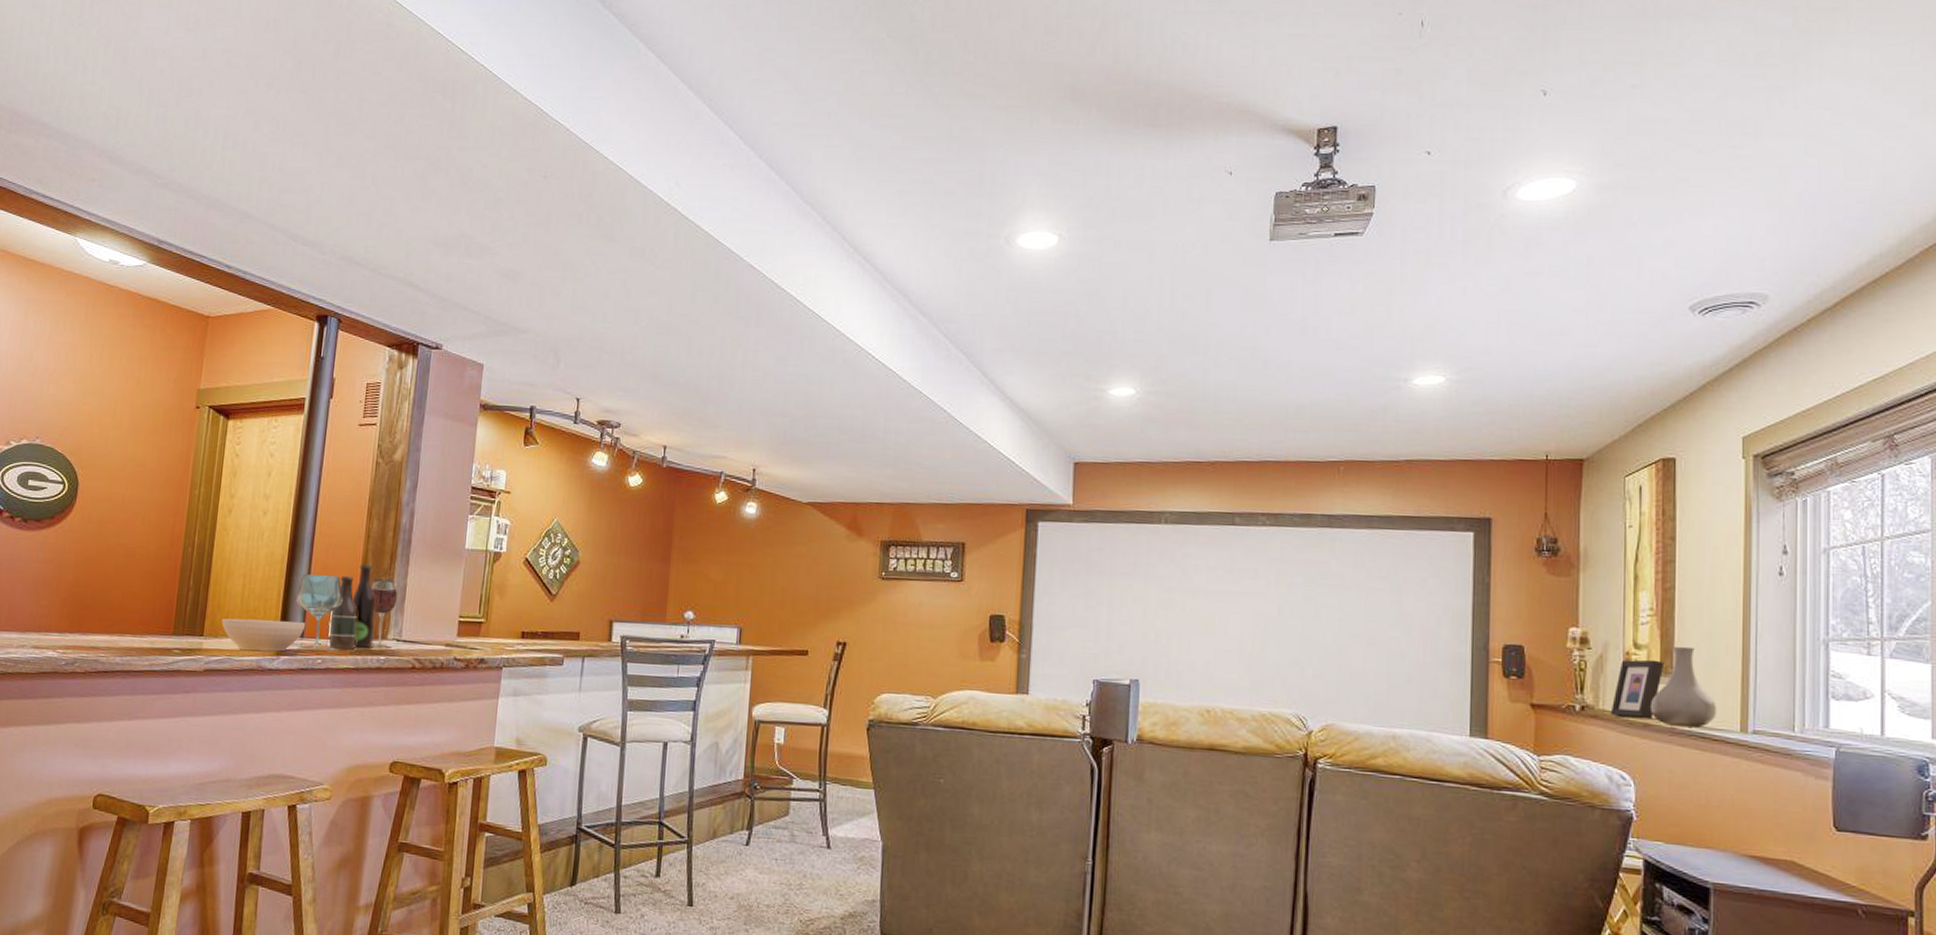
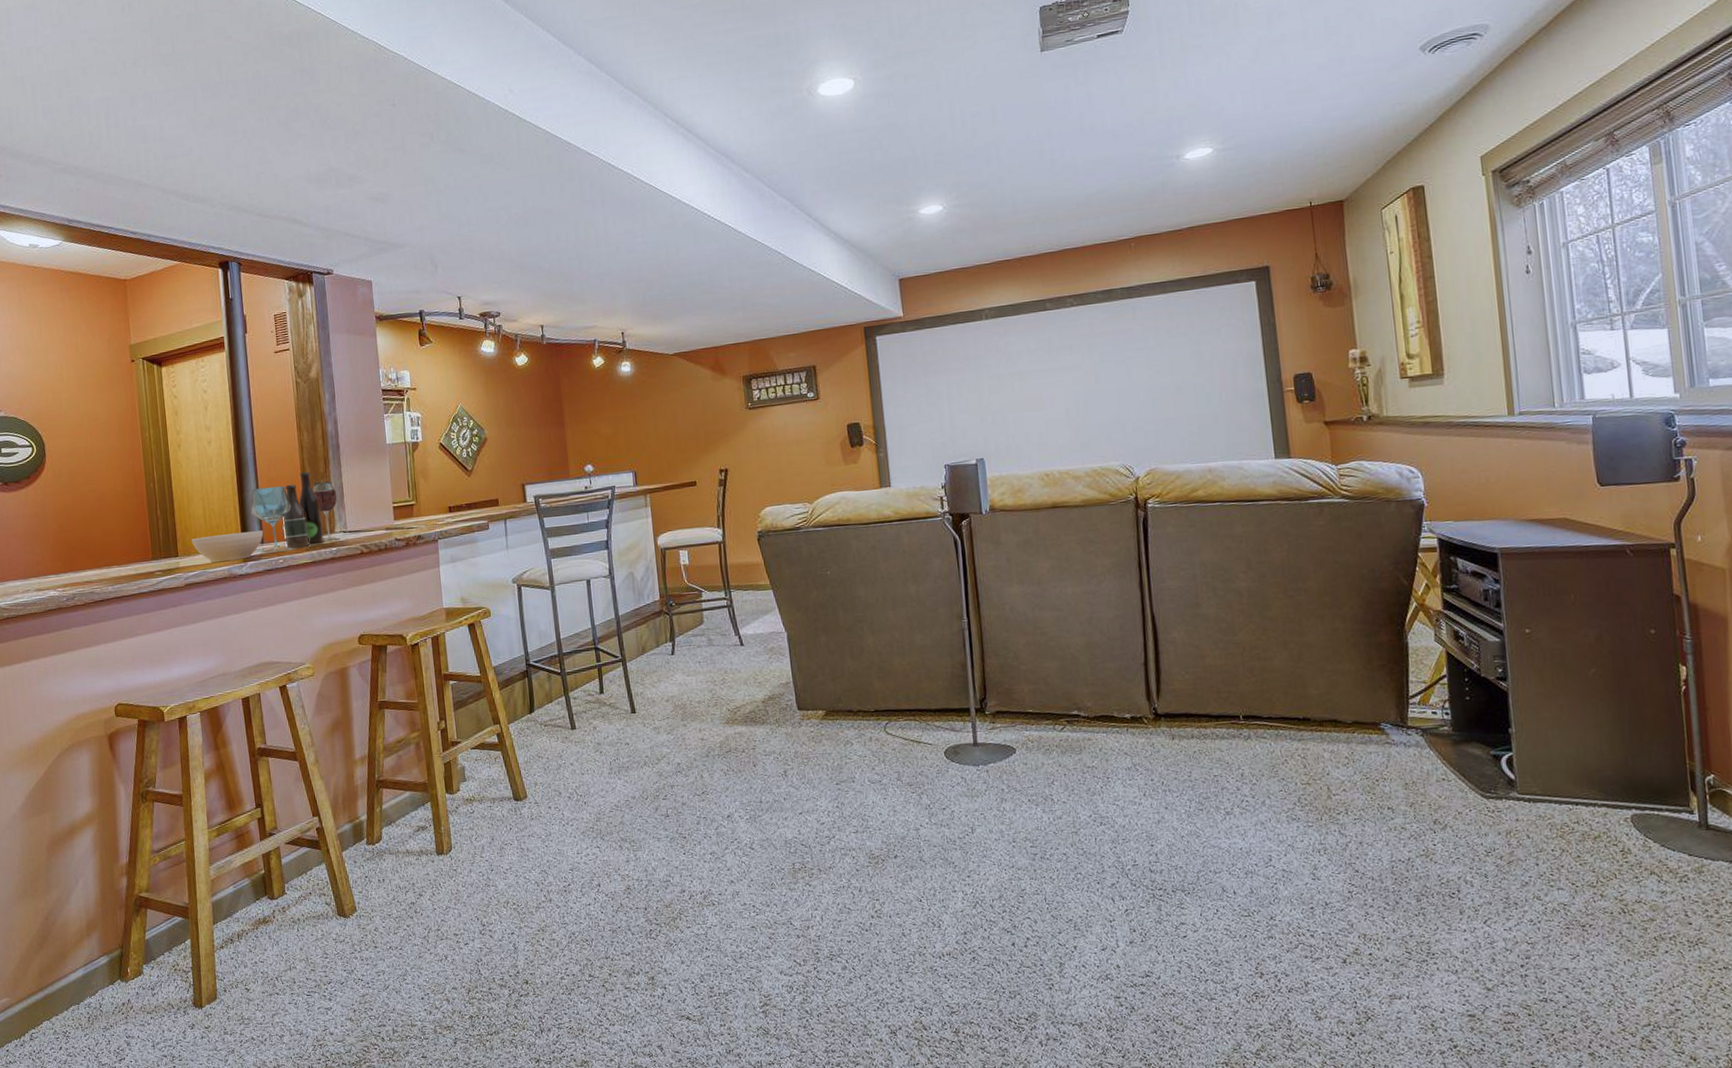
picture frame: present [1610,659,1665,720] -> none [1393,365,1436,421]
vase: present [1649,646,1717,728] -> none [1427,348,1486,421]

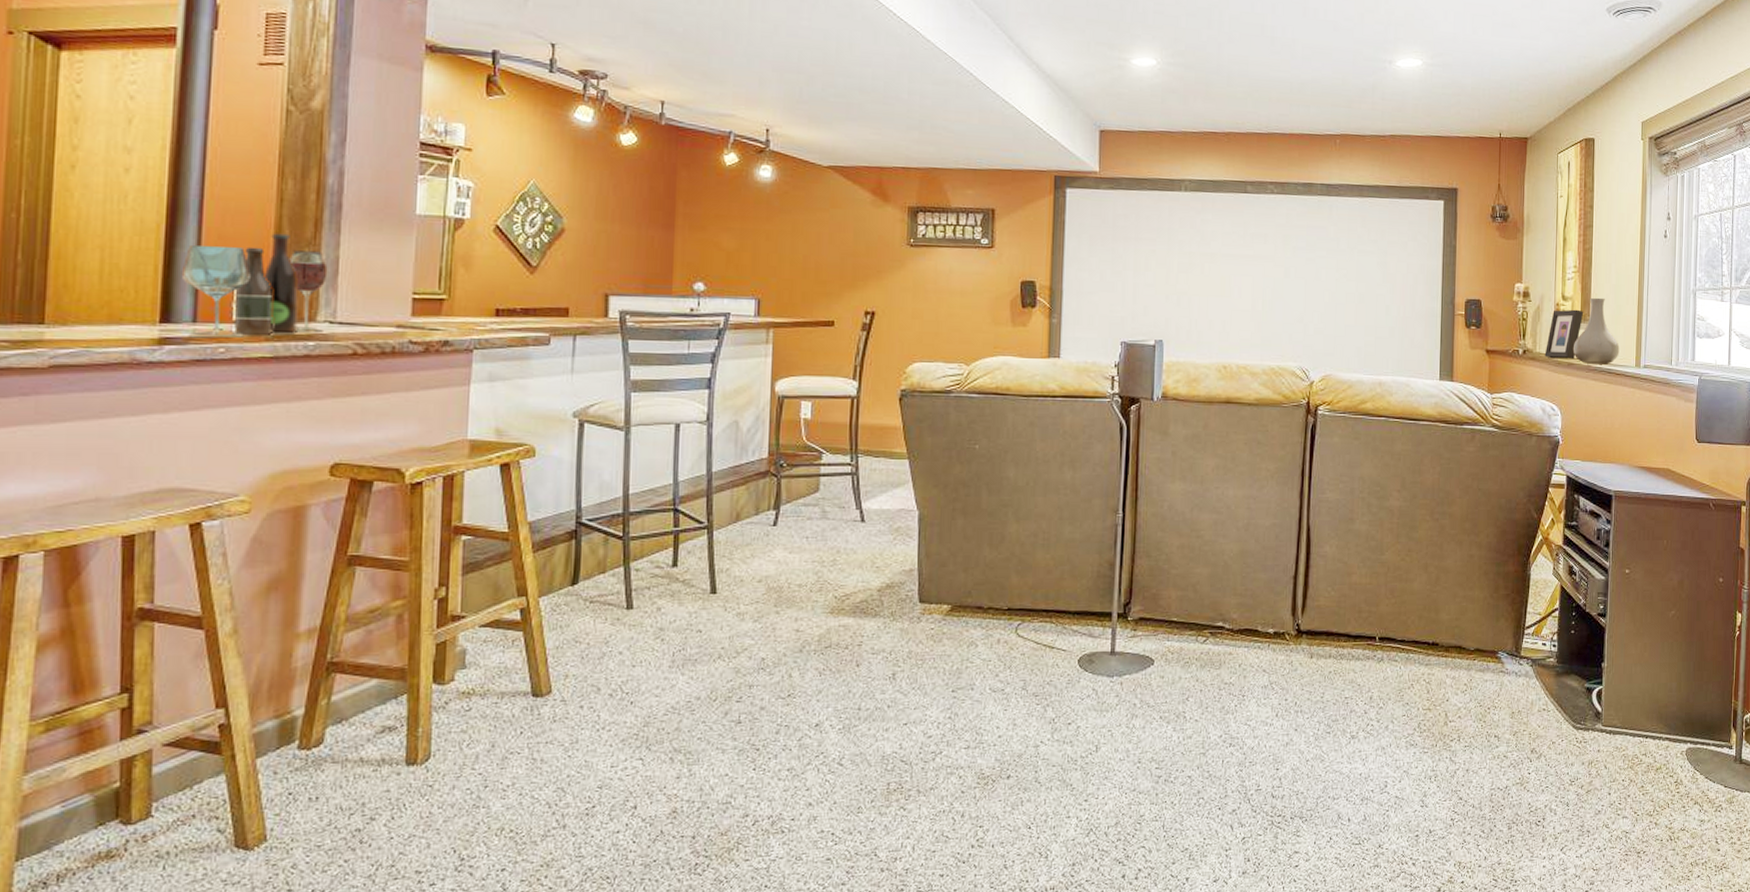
bowl: present [191,530,264,563] -> none [72,301,199,341]
picture frame: none [1393,365,1436,421] -> present [1544,309,1584,360]
vase: none [1427,348,1486,421] -> present [1572,297,1620,365]

